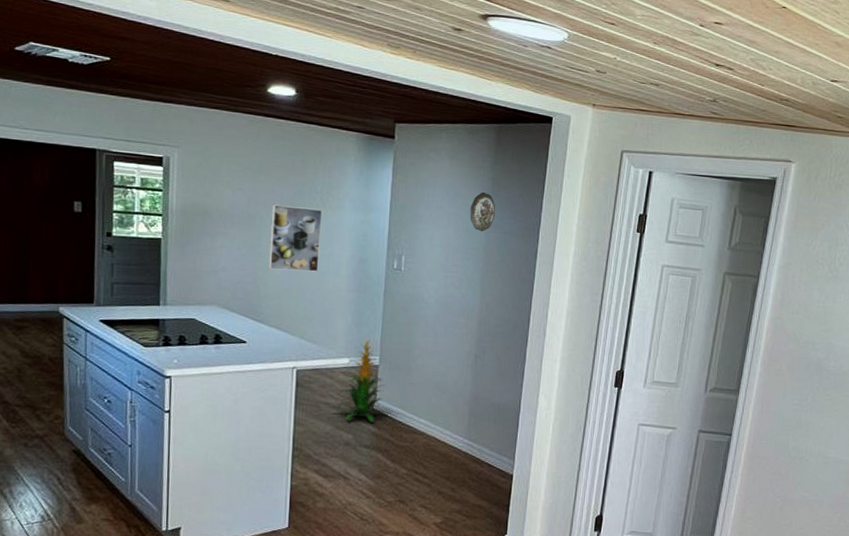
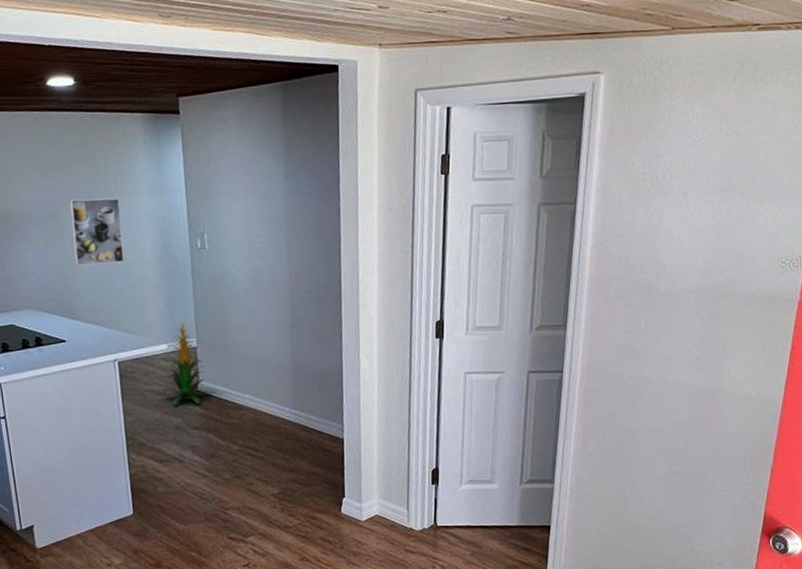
decorative plate: present [469,192,495,231] -> none [265,156,292,197]

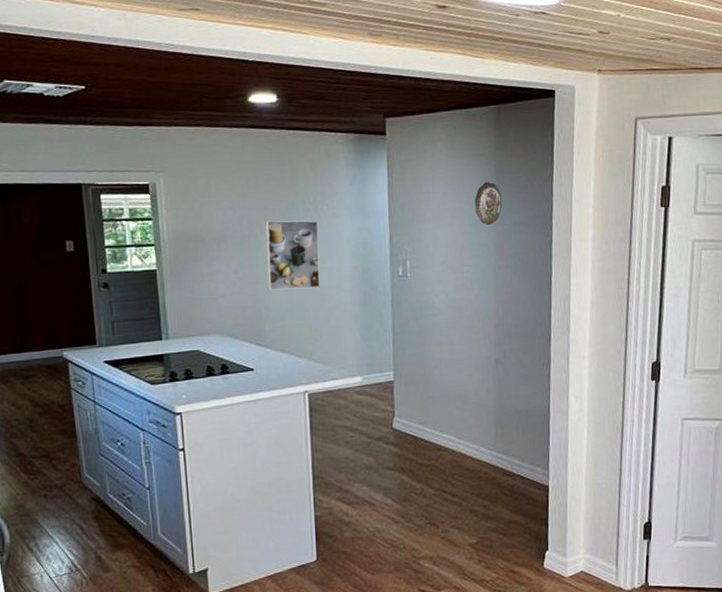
indoor plant: present [161,322,212,404] -> none [354,353,408,443]
decorative plate: none [265,156,292,197] -> present [474,182,502,225]

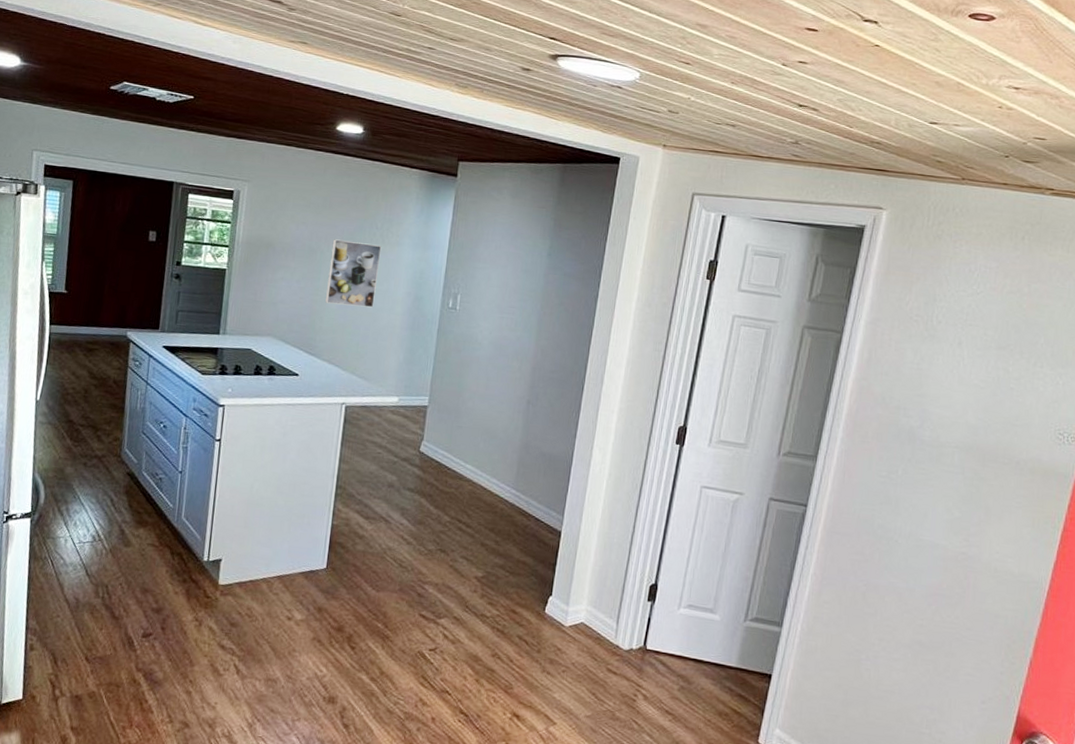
decorative plate: present [474,182,502,225] -> none [529,233,556,273]

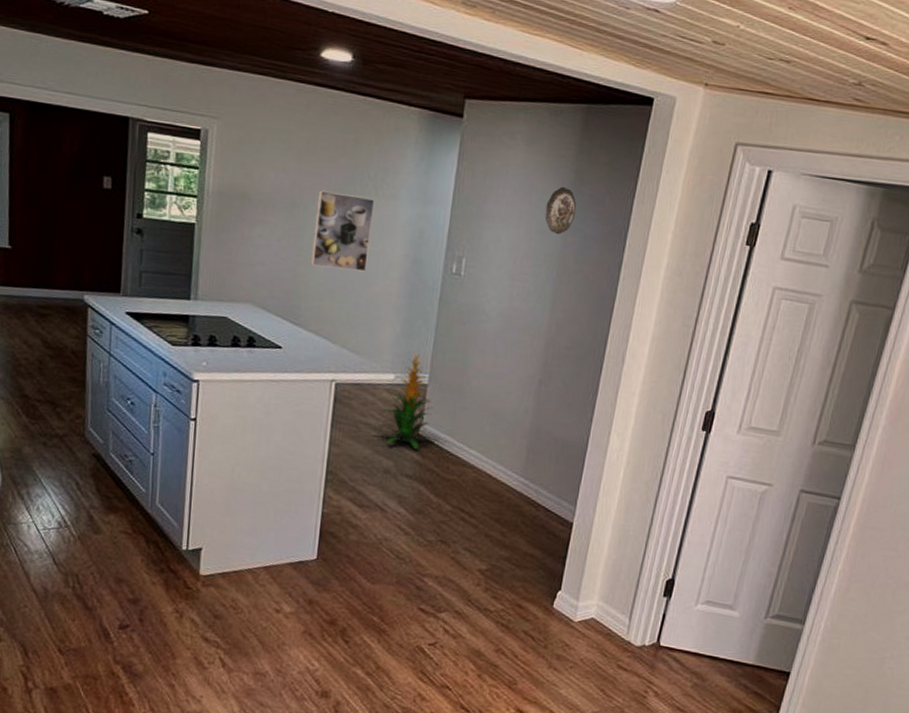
indoor plant: none [382,377,434,465] -> present [377,352,434,450]
decorative plate: none [529,233,556,273] -> present [544,187,576,234]

